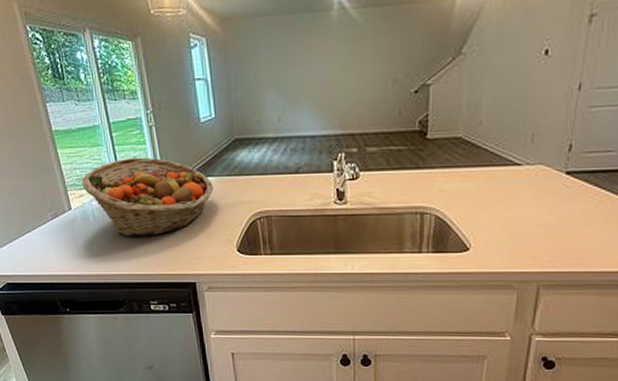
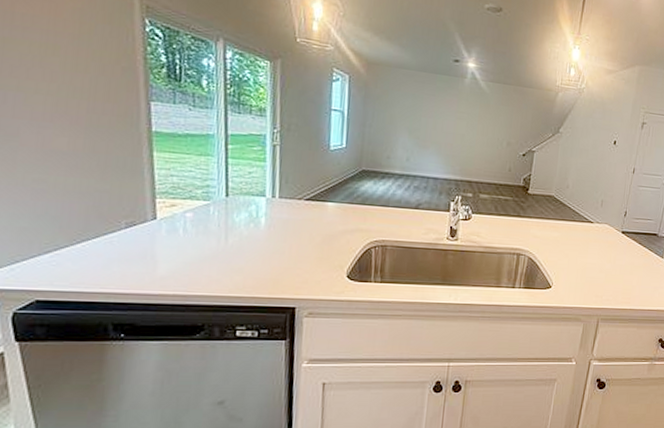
fruit basket: present [81,157,214,237] -> none [177,172,333,256]

